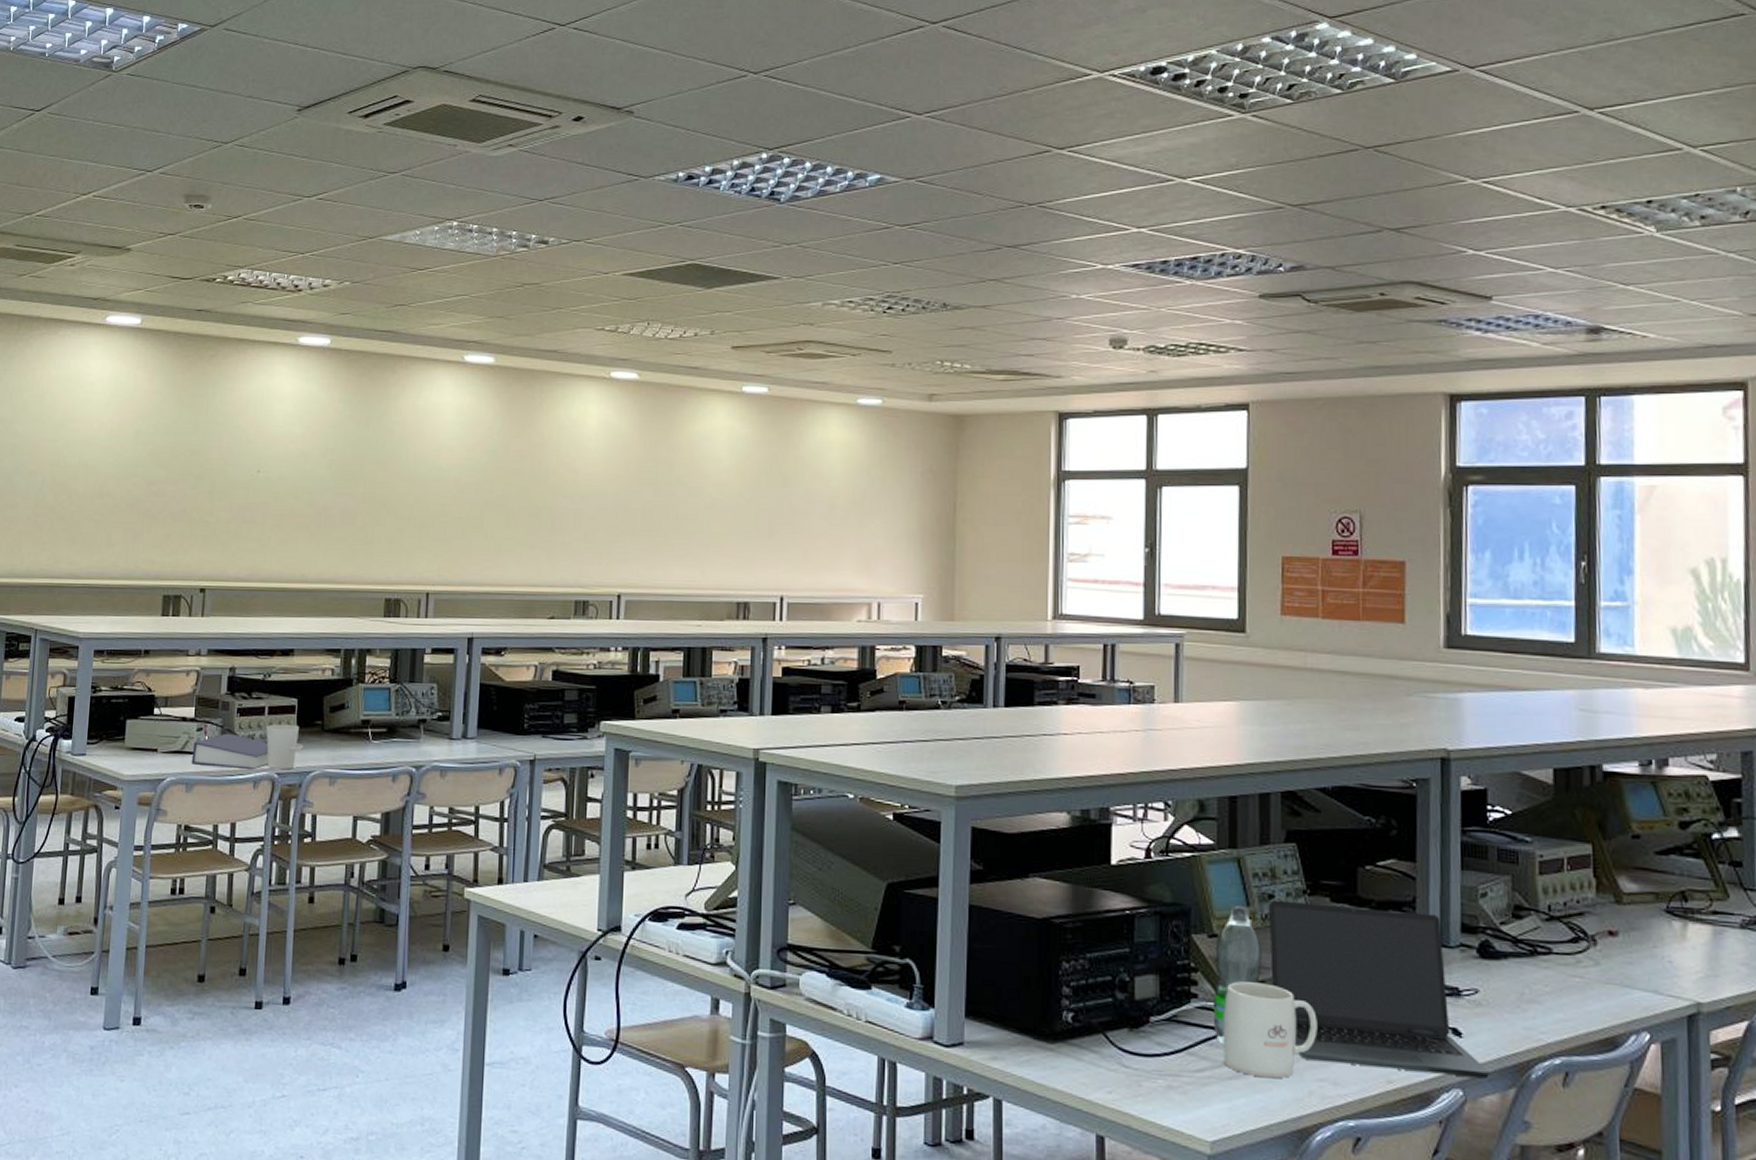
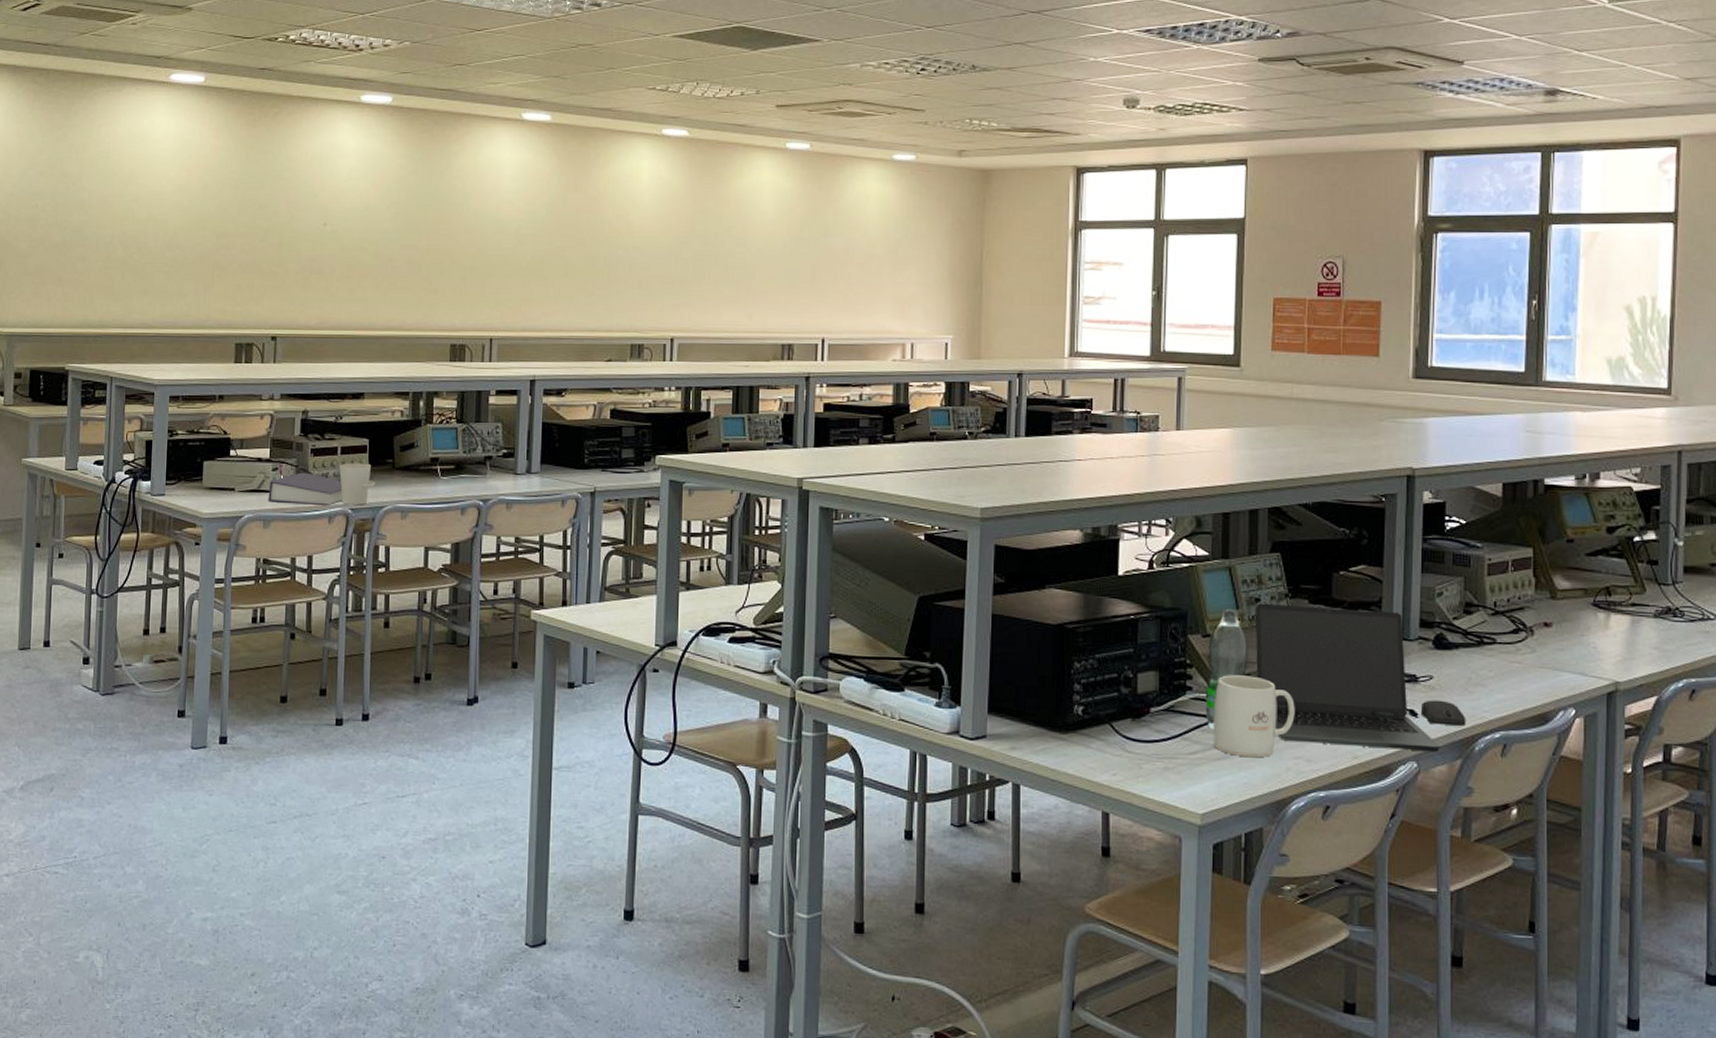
computer mouse: none [1465,1017,1520,1049] -> present [1420,700,1466,726]

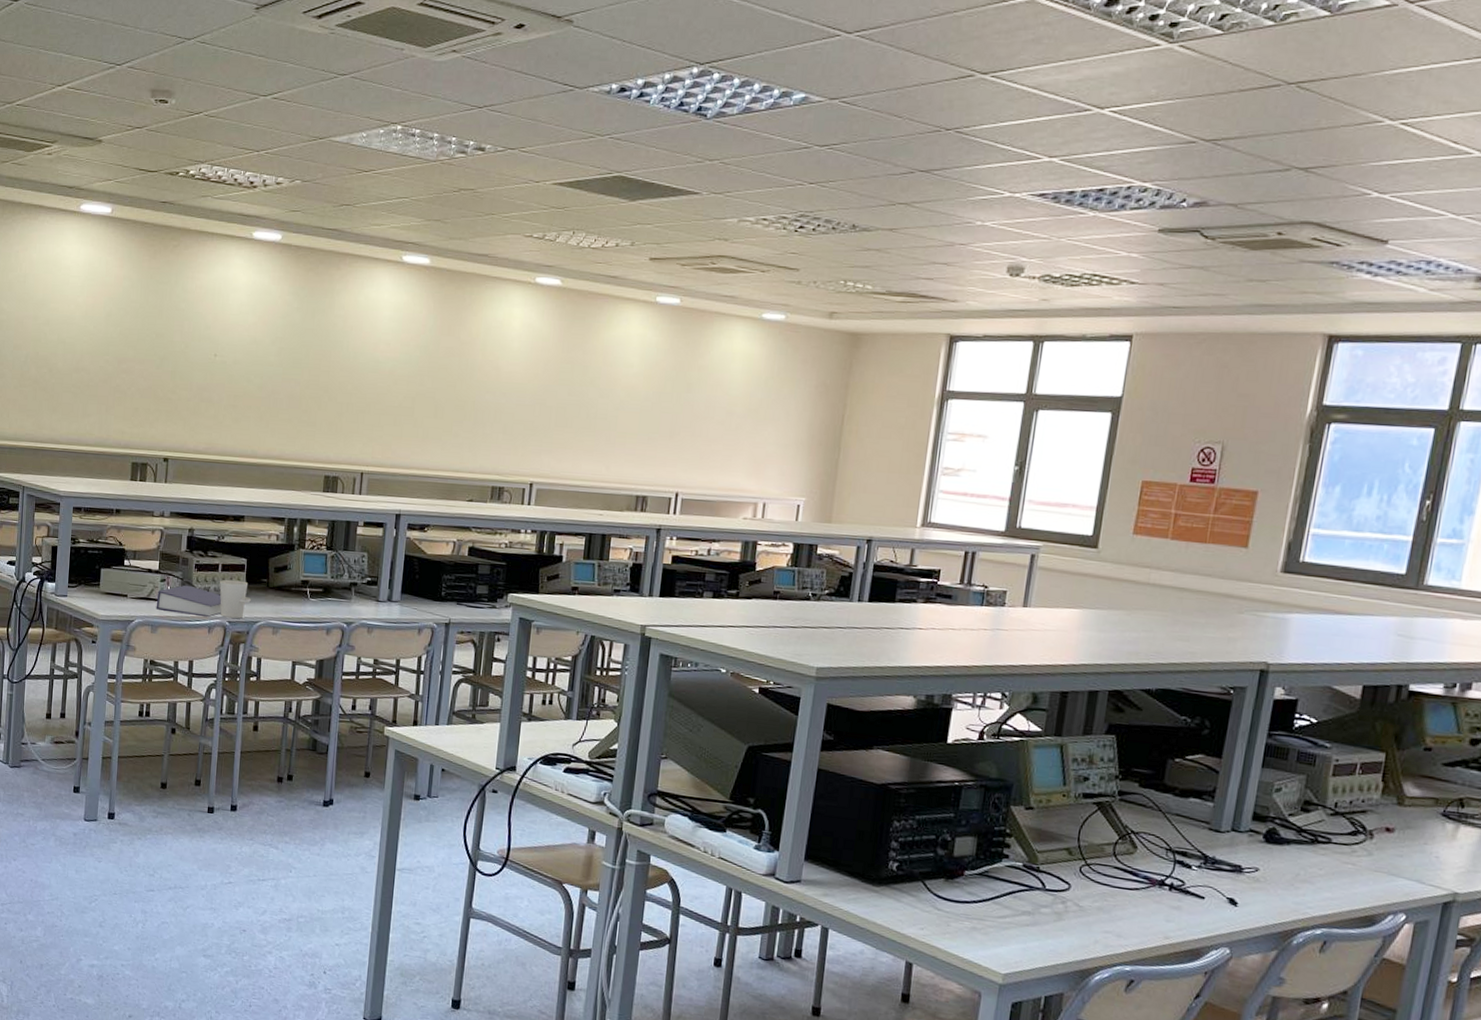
bottle: present [1206,609,1248,729] -> none [1019,784,1072,897]
mug: present [1213,675,1295,758] -> none [1023,847,1112,929]
laptop: present [1254,603,1440,752] -> none [1076,782,1256,942]
computer mouse: present [1420,700,1466,726] -> none [1240,891,1288,919]

